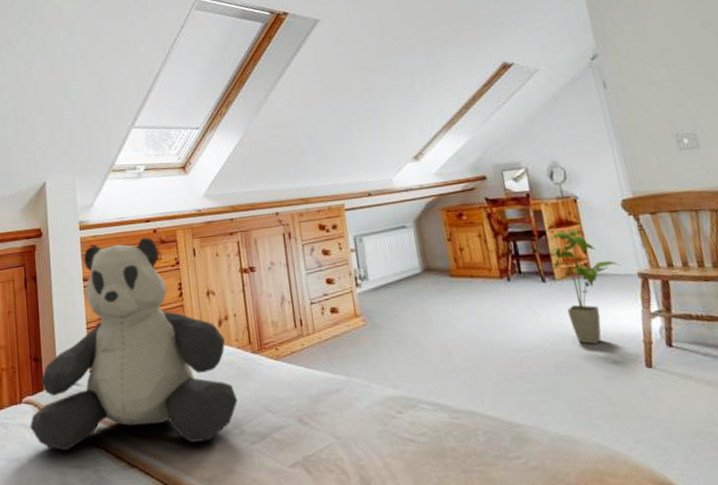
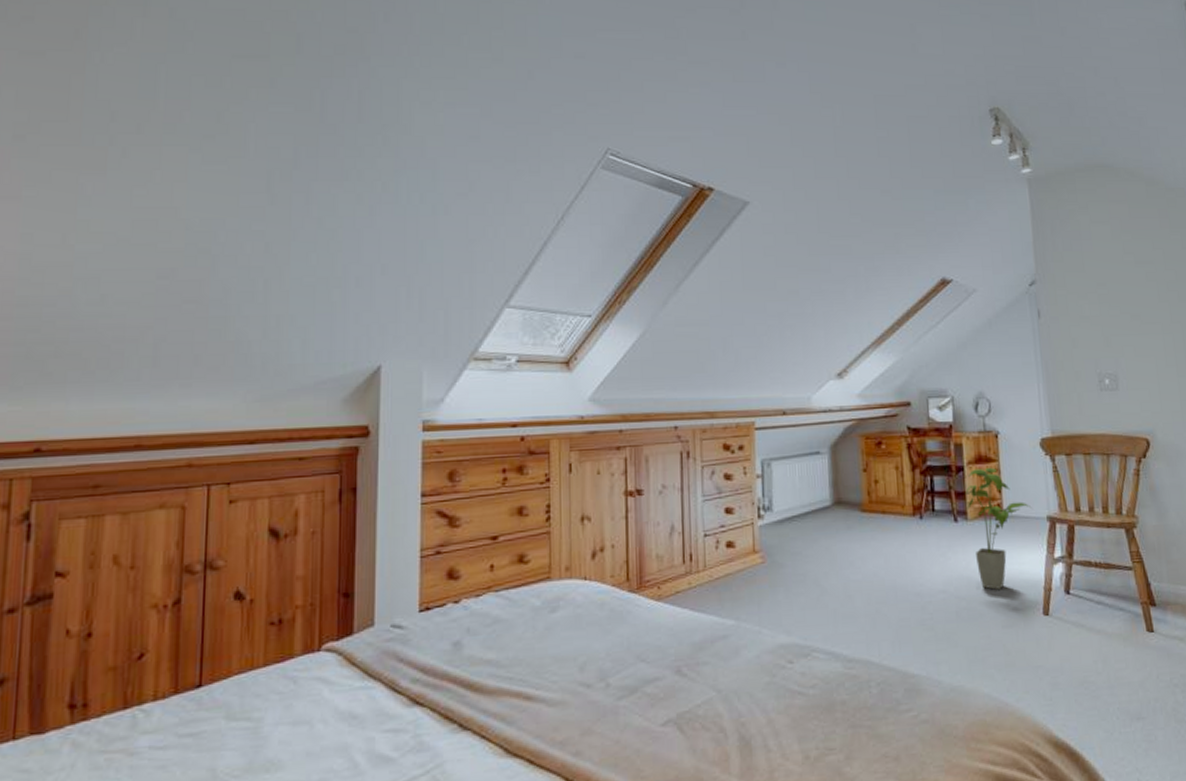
teddy bear: present [30,237,238,451] -> none [330,445,607,712]

